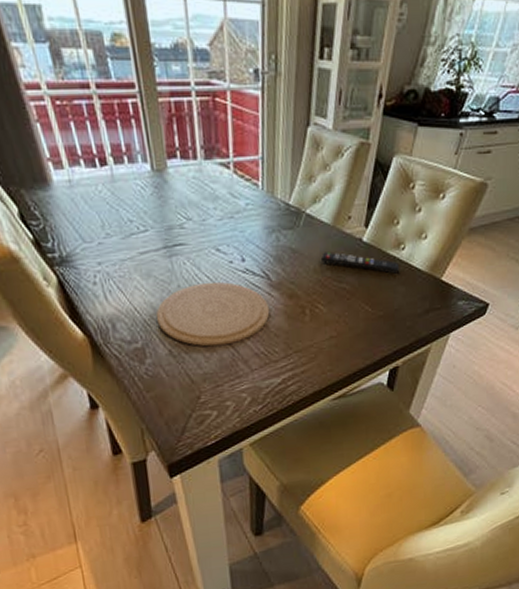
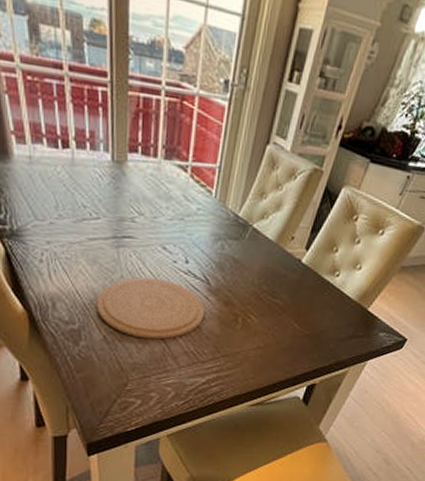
remote control: present [320,251,399,274] -> none [259,266,331,298]

